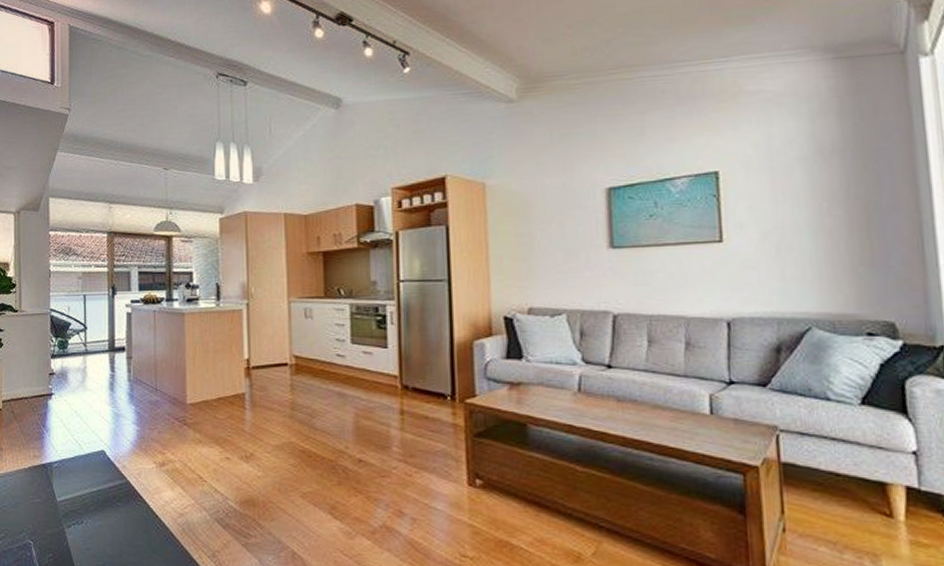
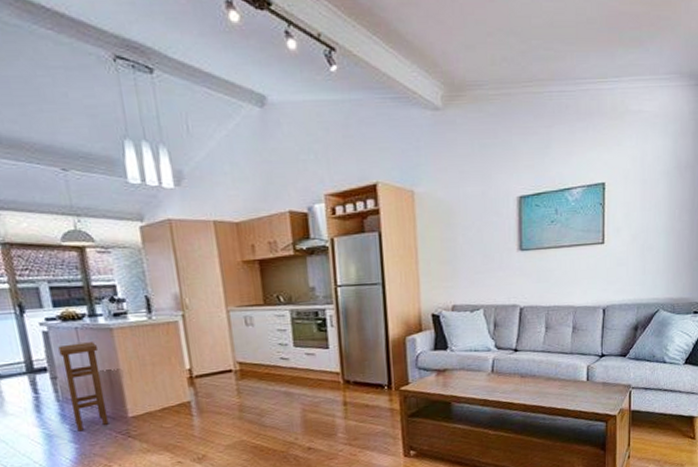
bar stool: none [137,325,169,414] -> present [58,342,109,432]

